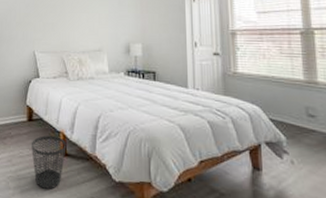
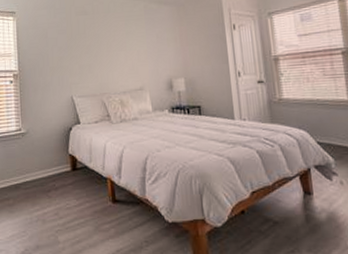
wastebasket: present [31,135,67,189] -> none [78,183,115,238]

